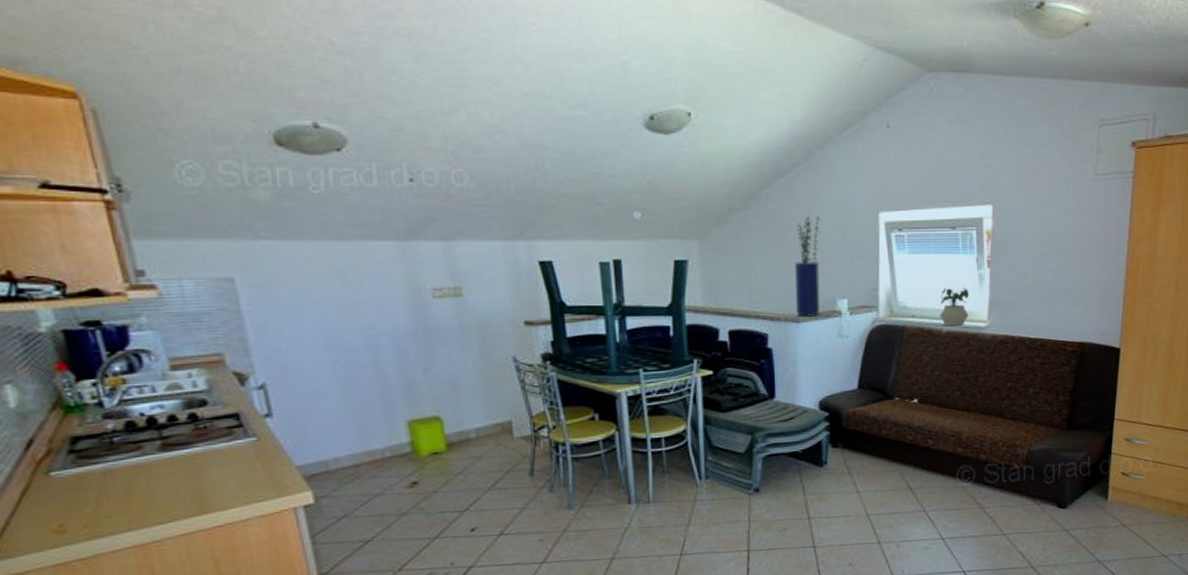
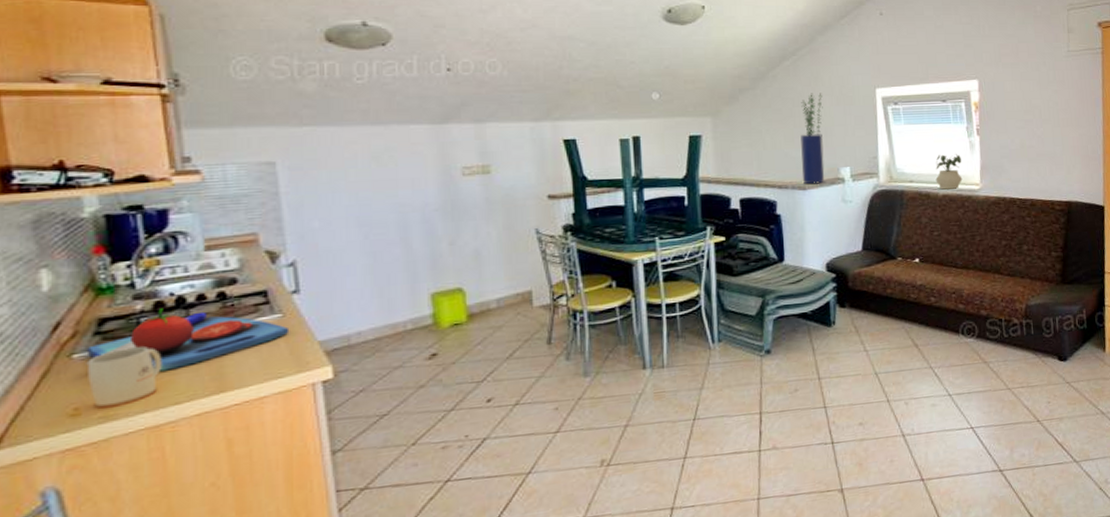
chopping board: none [63,428,266,491] -> present [86,308,290,371]
mug: none [66,466,141,526] -> present [88,347,162,409]

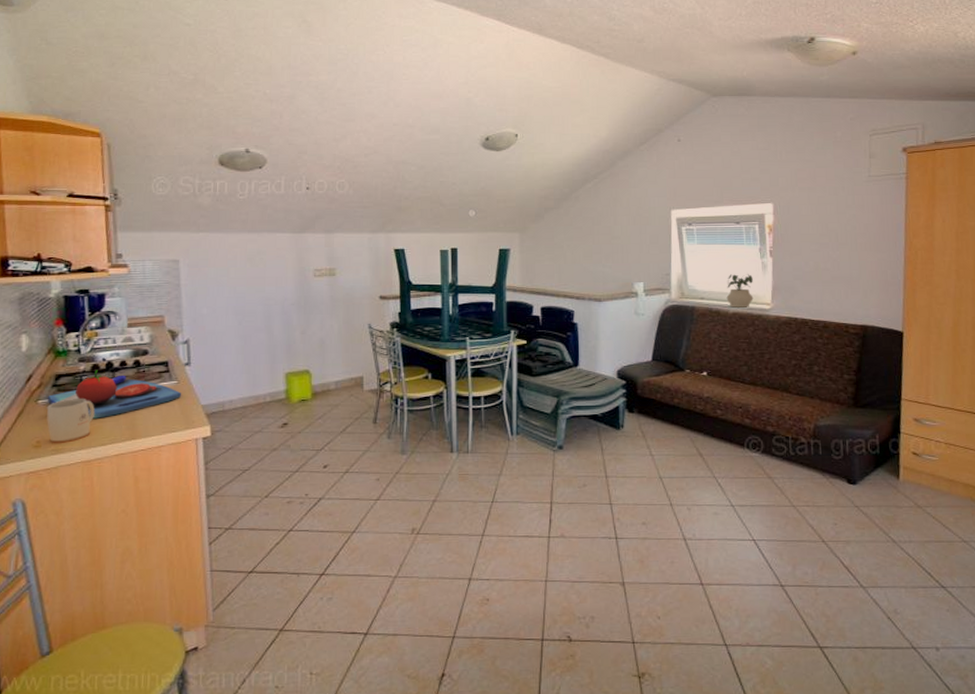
vase: present [800,93,825,185] -> none [598,213,620,297]

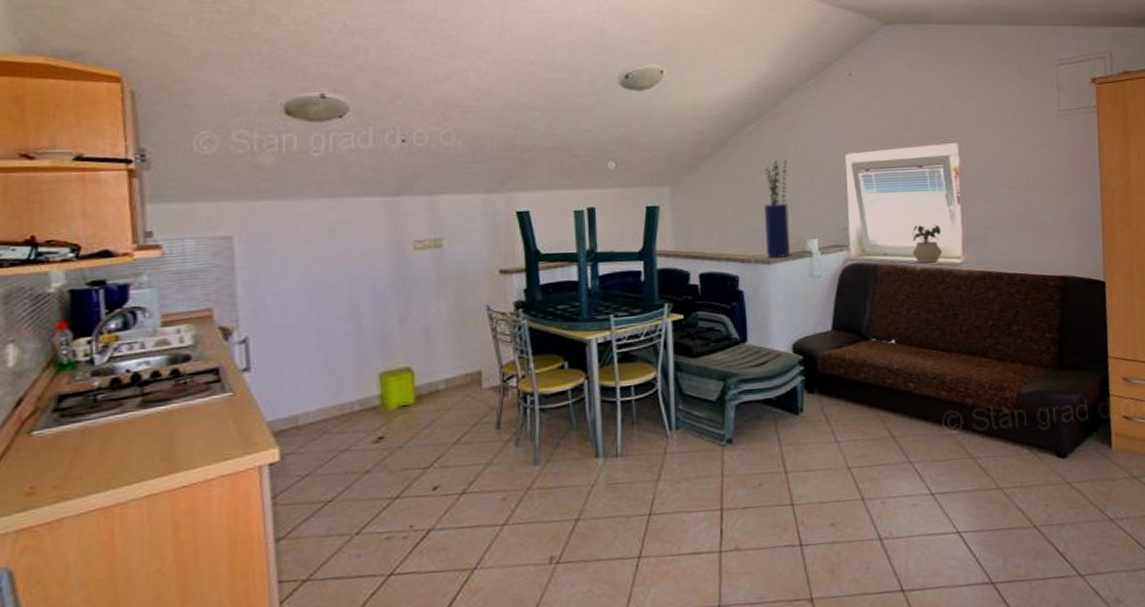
chopping board: present [46,370,182,419] -> none [44,385,239,450]
mug: present [46,399,95,443] -> none [45,424,115,488]
vase: none [598,213,620,297] -> present [764,159,791,258]

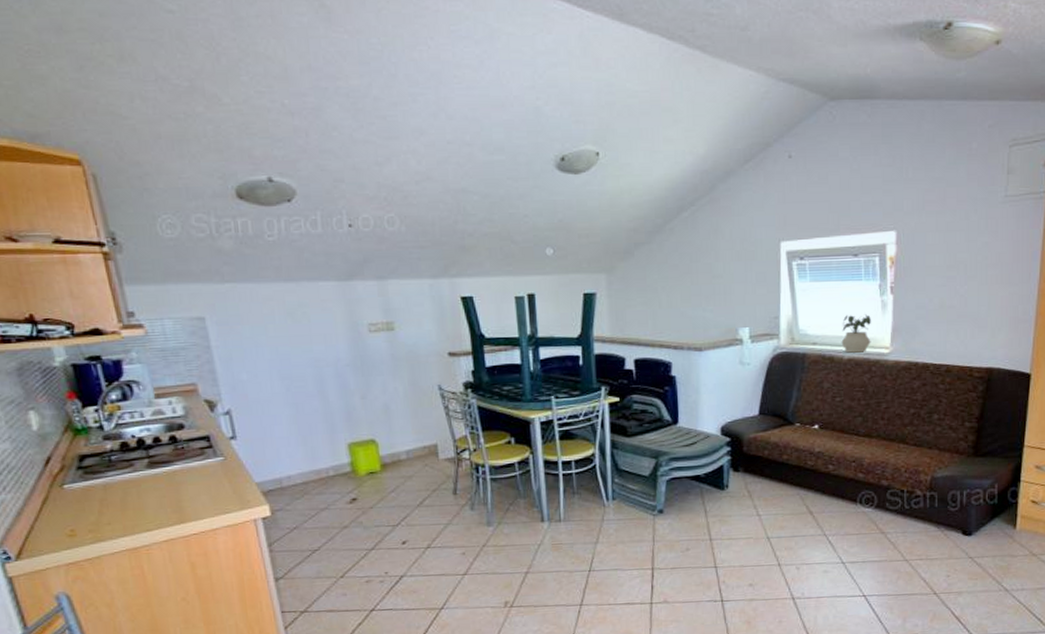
vase: present [764,159,791,258] -> none [698,247,723,346]

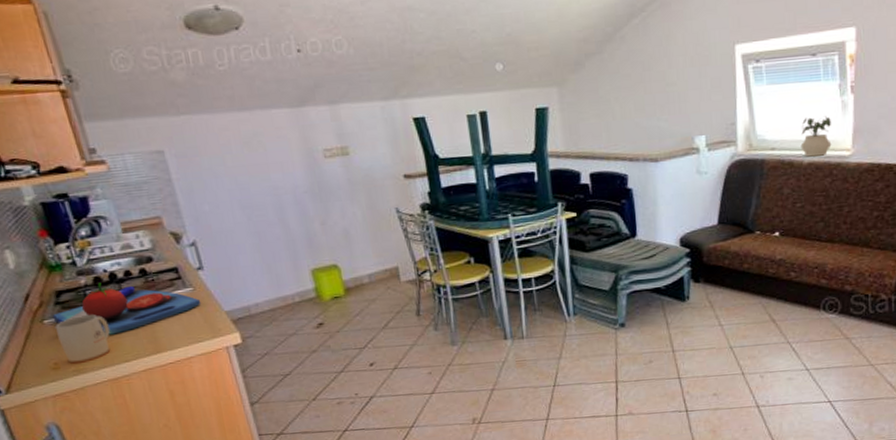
chopping board: none [73,448,232,503] -> present [52,283,201,335]
mug: none [76,481,133,531] -> present [55,315,110,364]

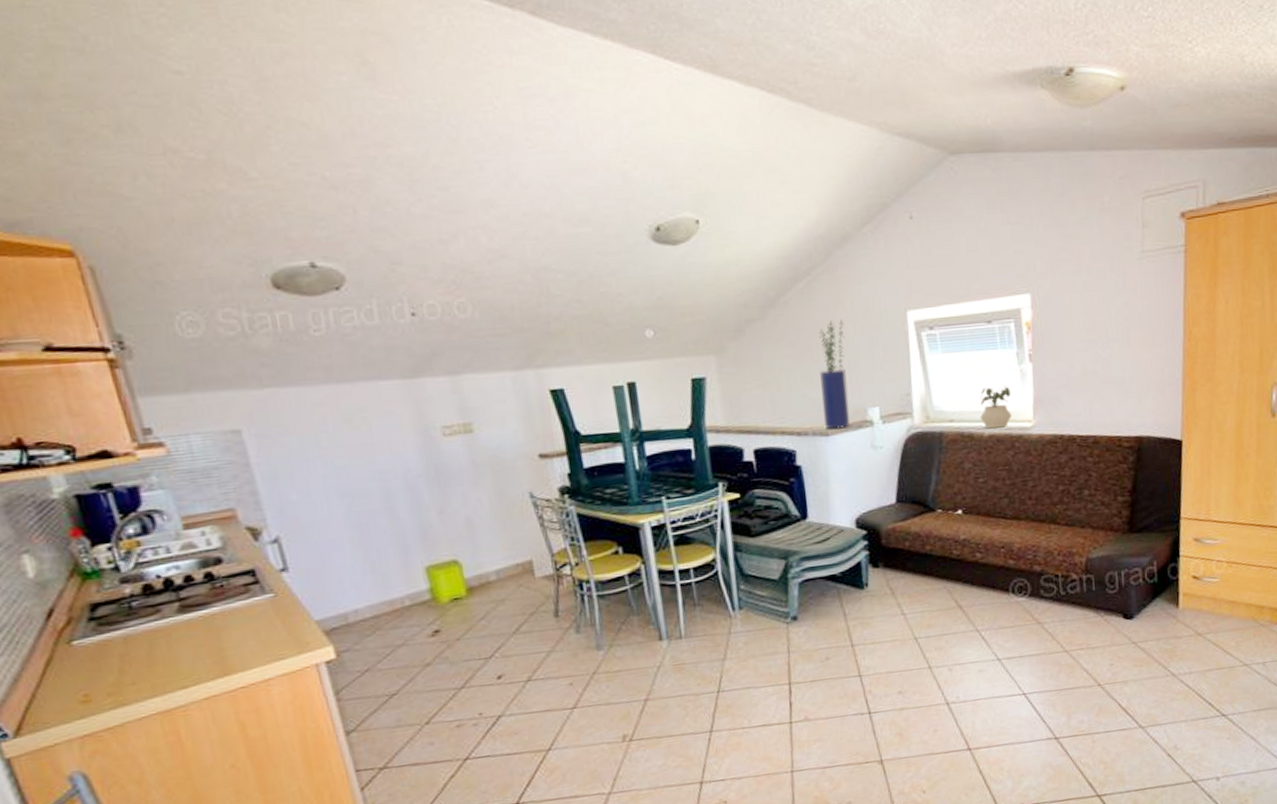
chopping board: present [52,283,201,335] -> none [84,591,285,656]
mug: present [55,315,110,364] -> none [88,631,162,695]
vase: none [652,53,678,156] -> present [819,319,850,430]

